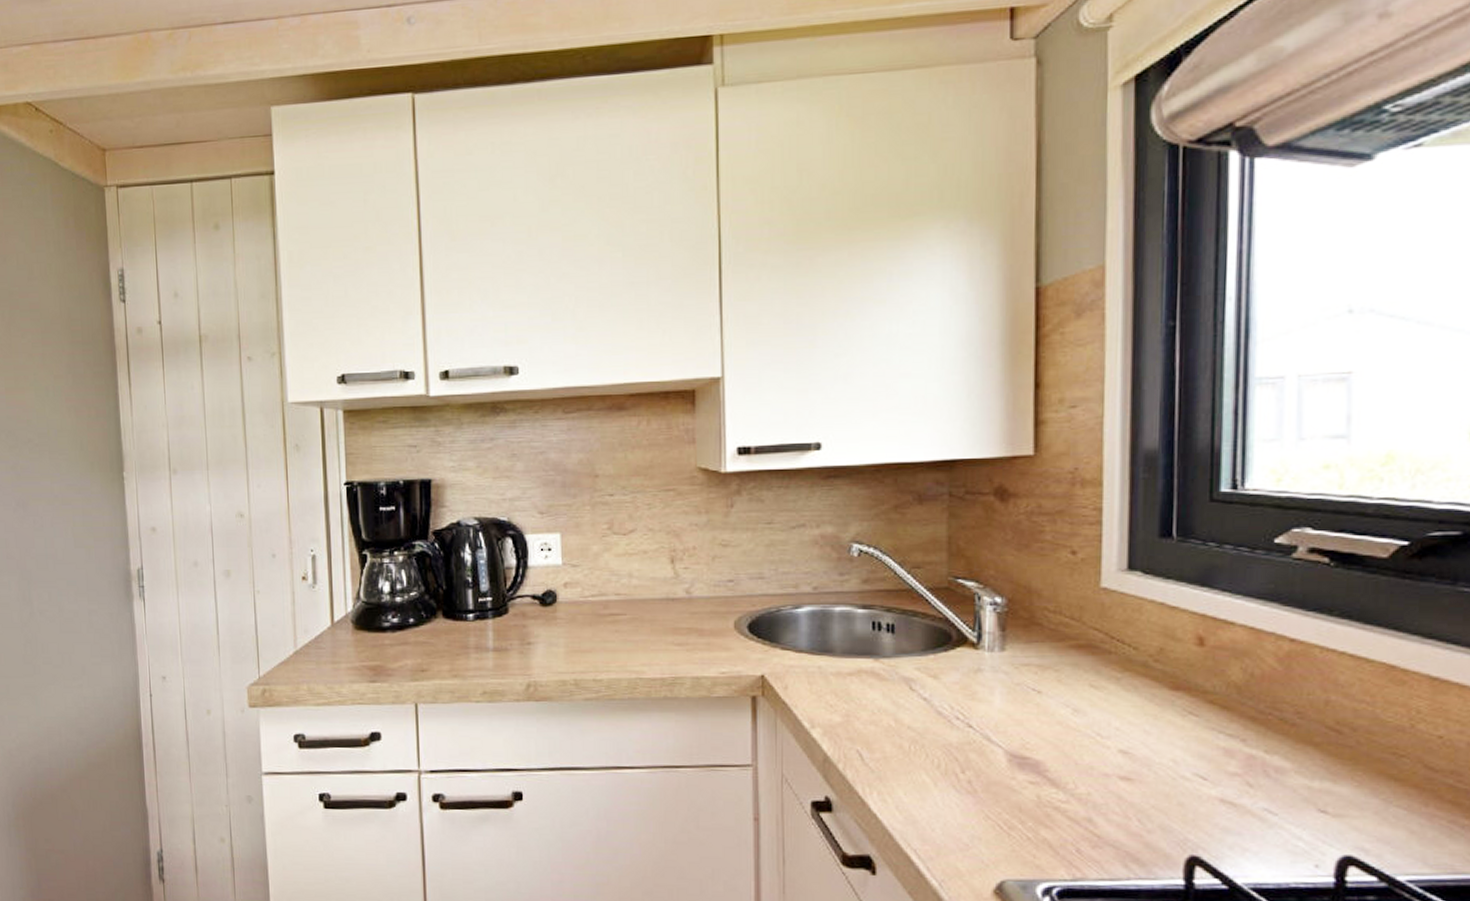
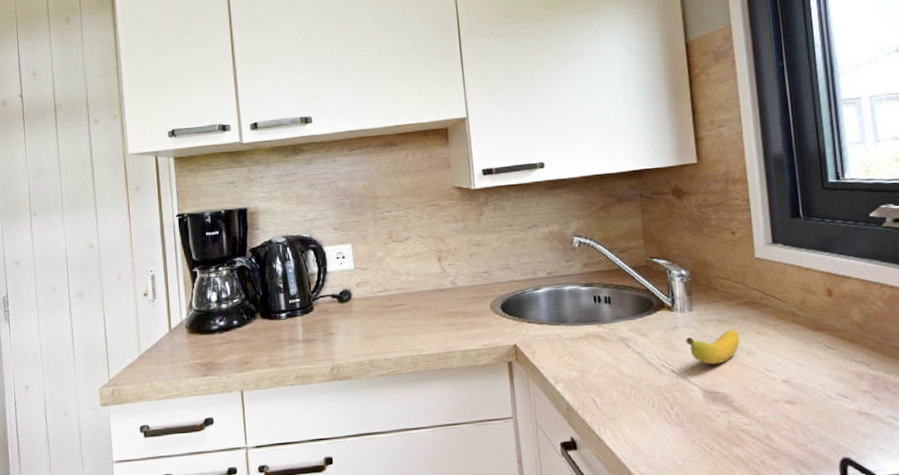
banana: none [991,679,1066,722] -> present [686,330,740,364]

